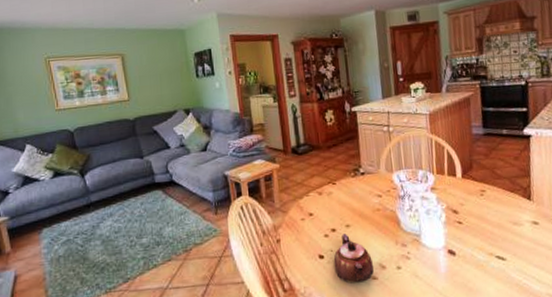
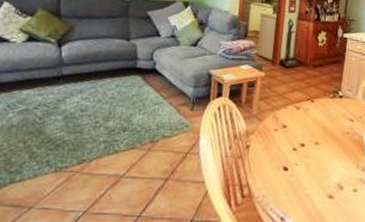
teapot: present [333,234,374,283] -> none [295,150,333,199]

